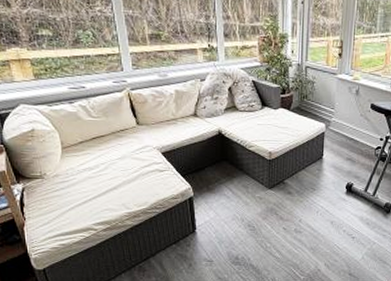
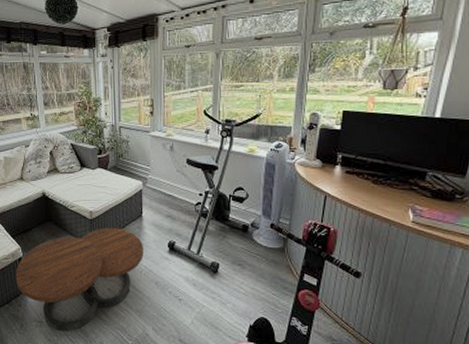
coffee table: none [184,168,322,270] -> present [15,227,143,332]

